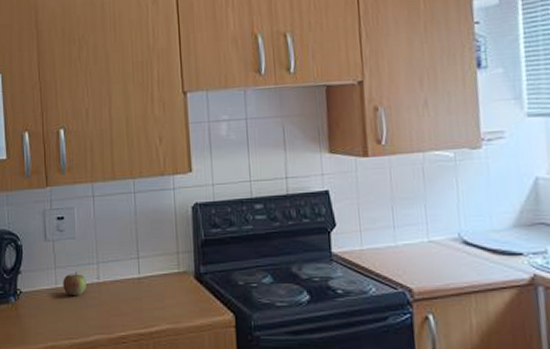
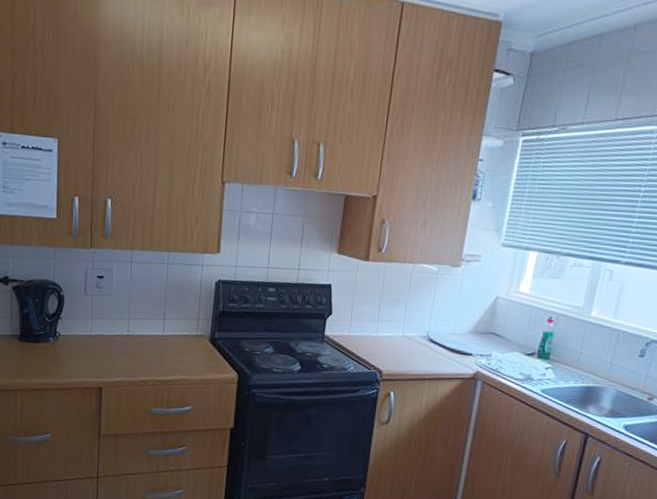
apple: present [63,271,86,295] -> none [97,323,118,343]

